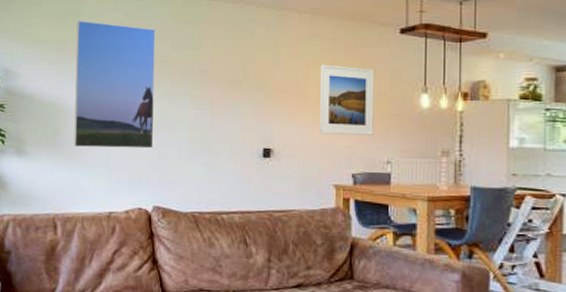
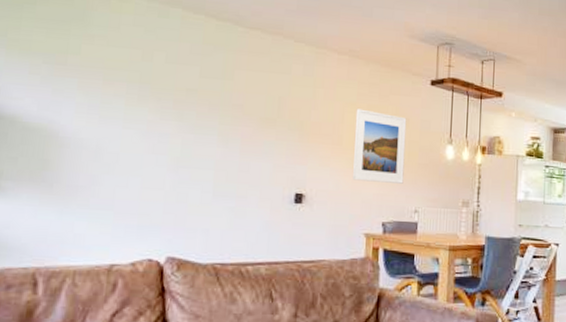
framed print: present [74,20,156,149] -> none [68,30,182,190]

